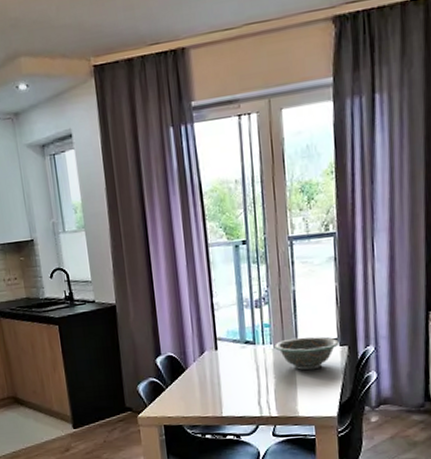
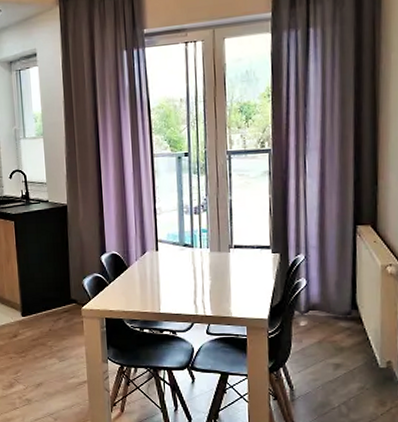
decorative bowl: present [274,336,339,371] -> none [211,243,272,275]

